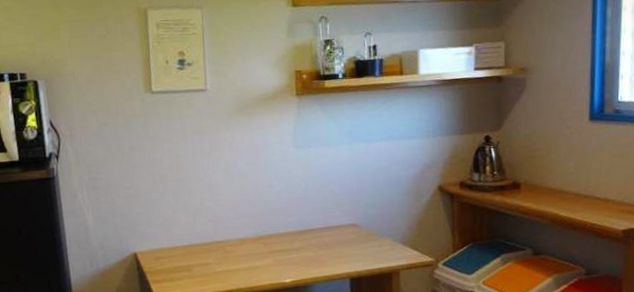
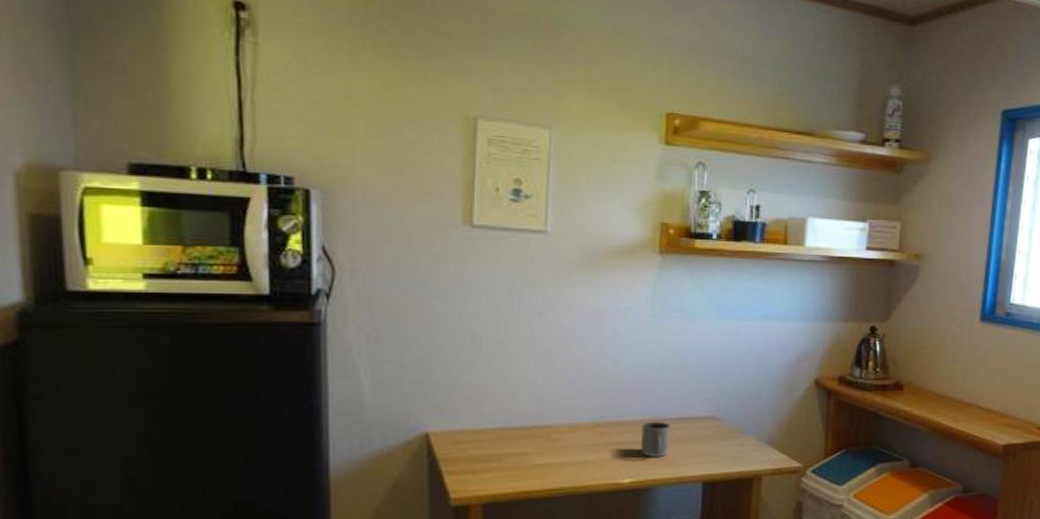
mug: none [296,231,320,261] -> present [640,421,672,457]

